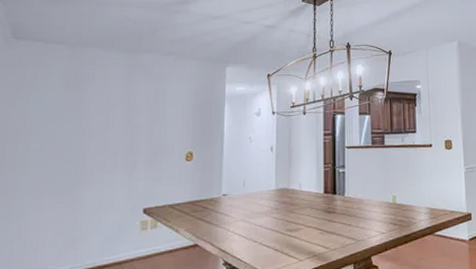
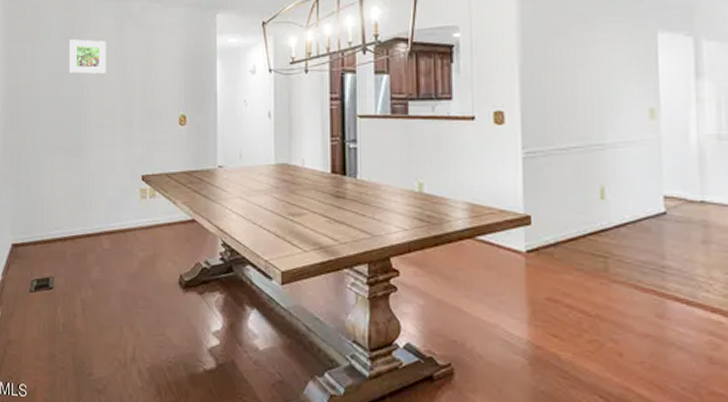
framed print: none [69,86,113,118] -> present [69,39,106,74]

